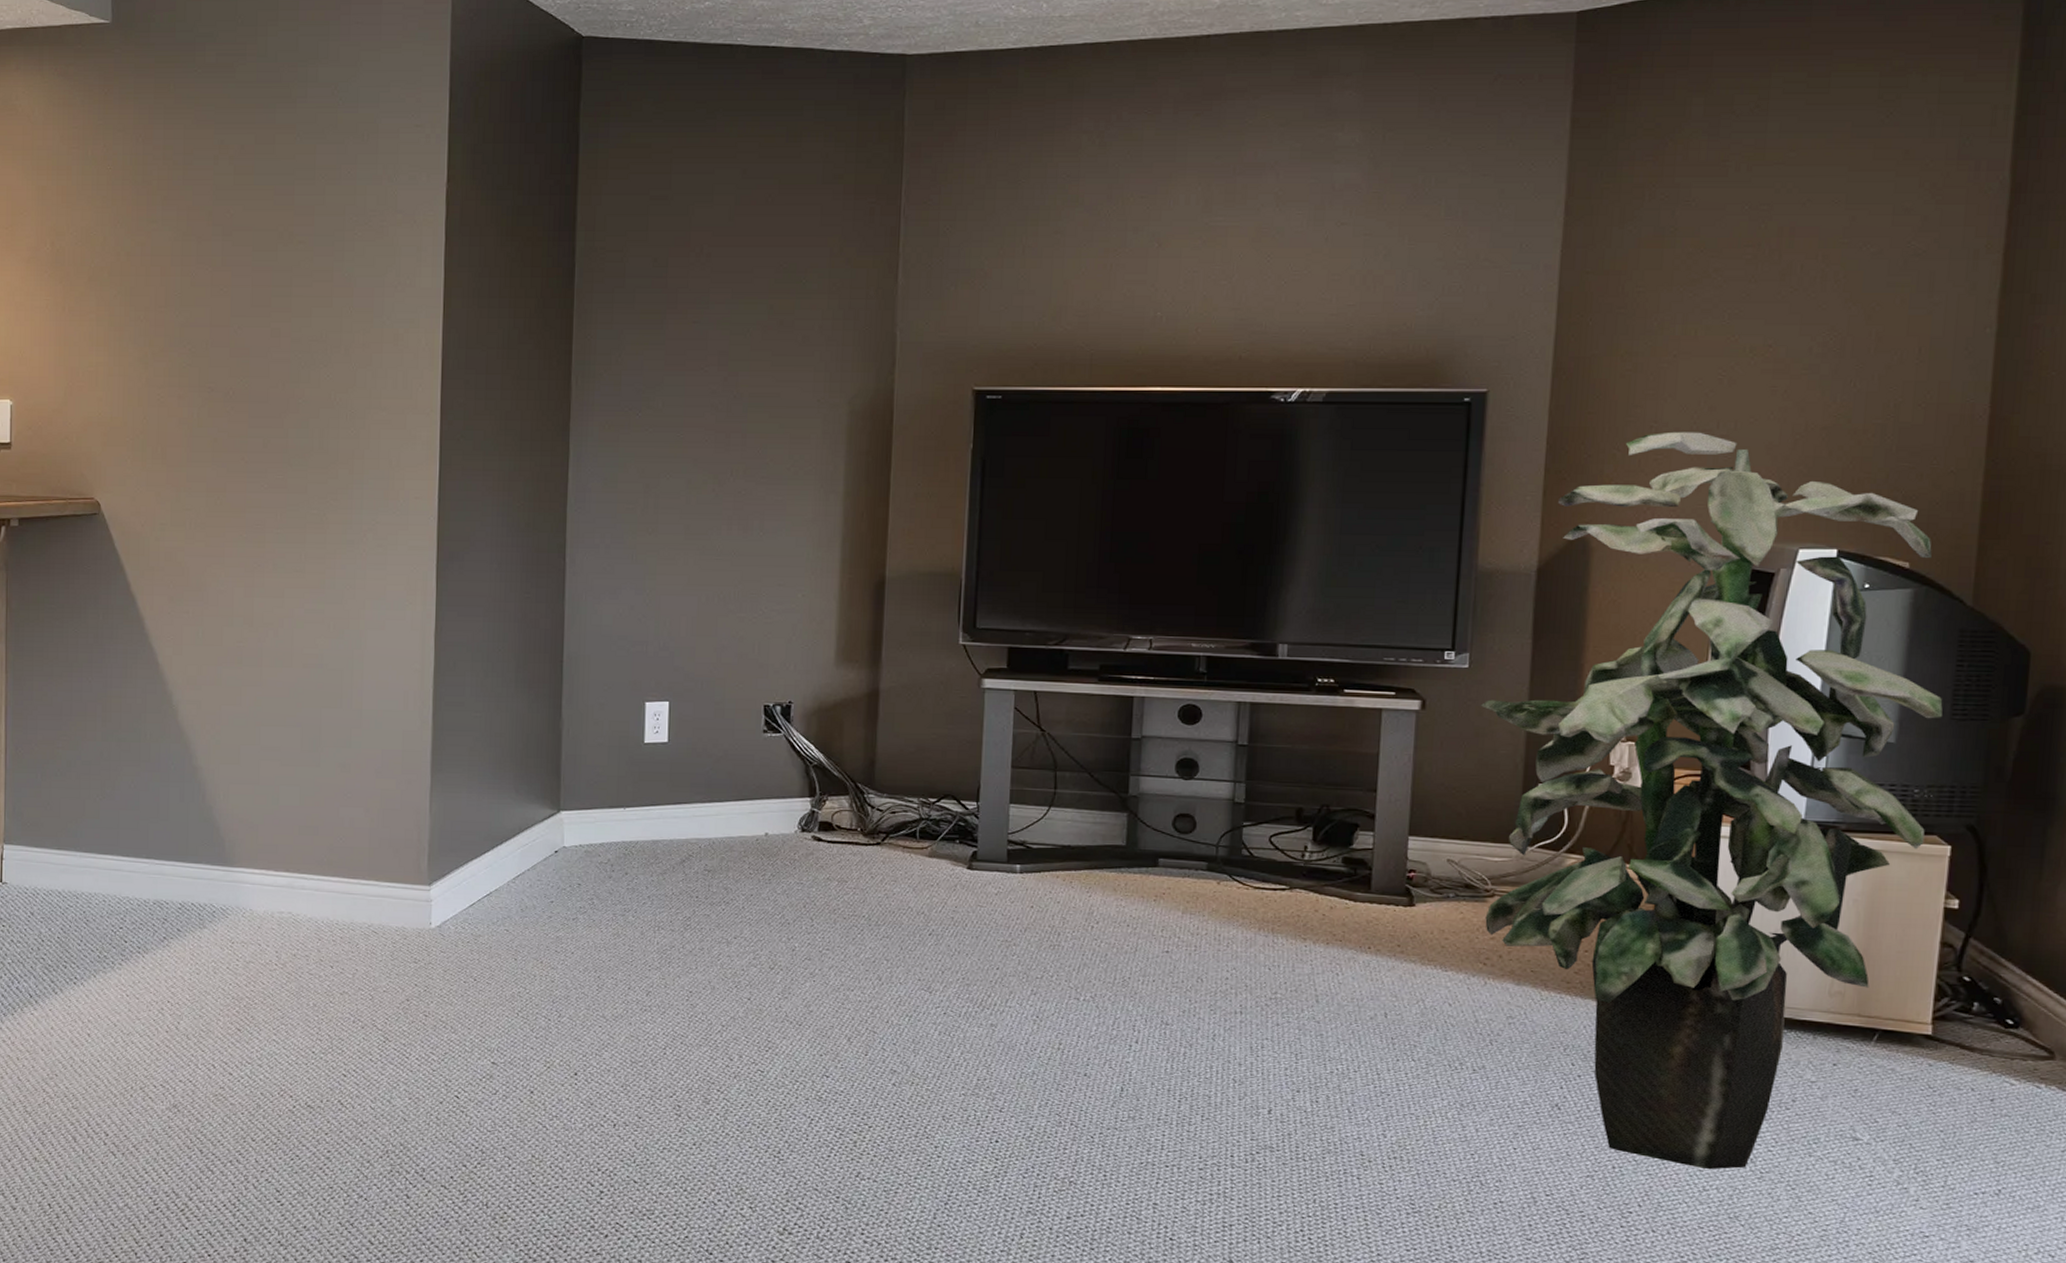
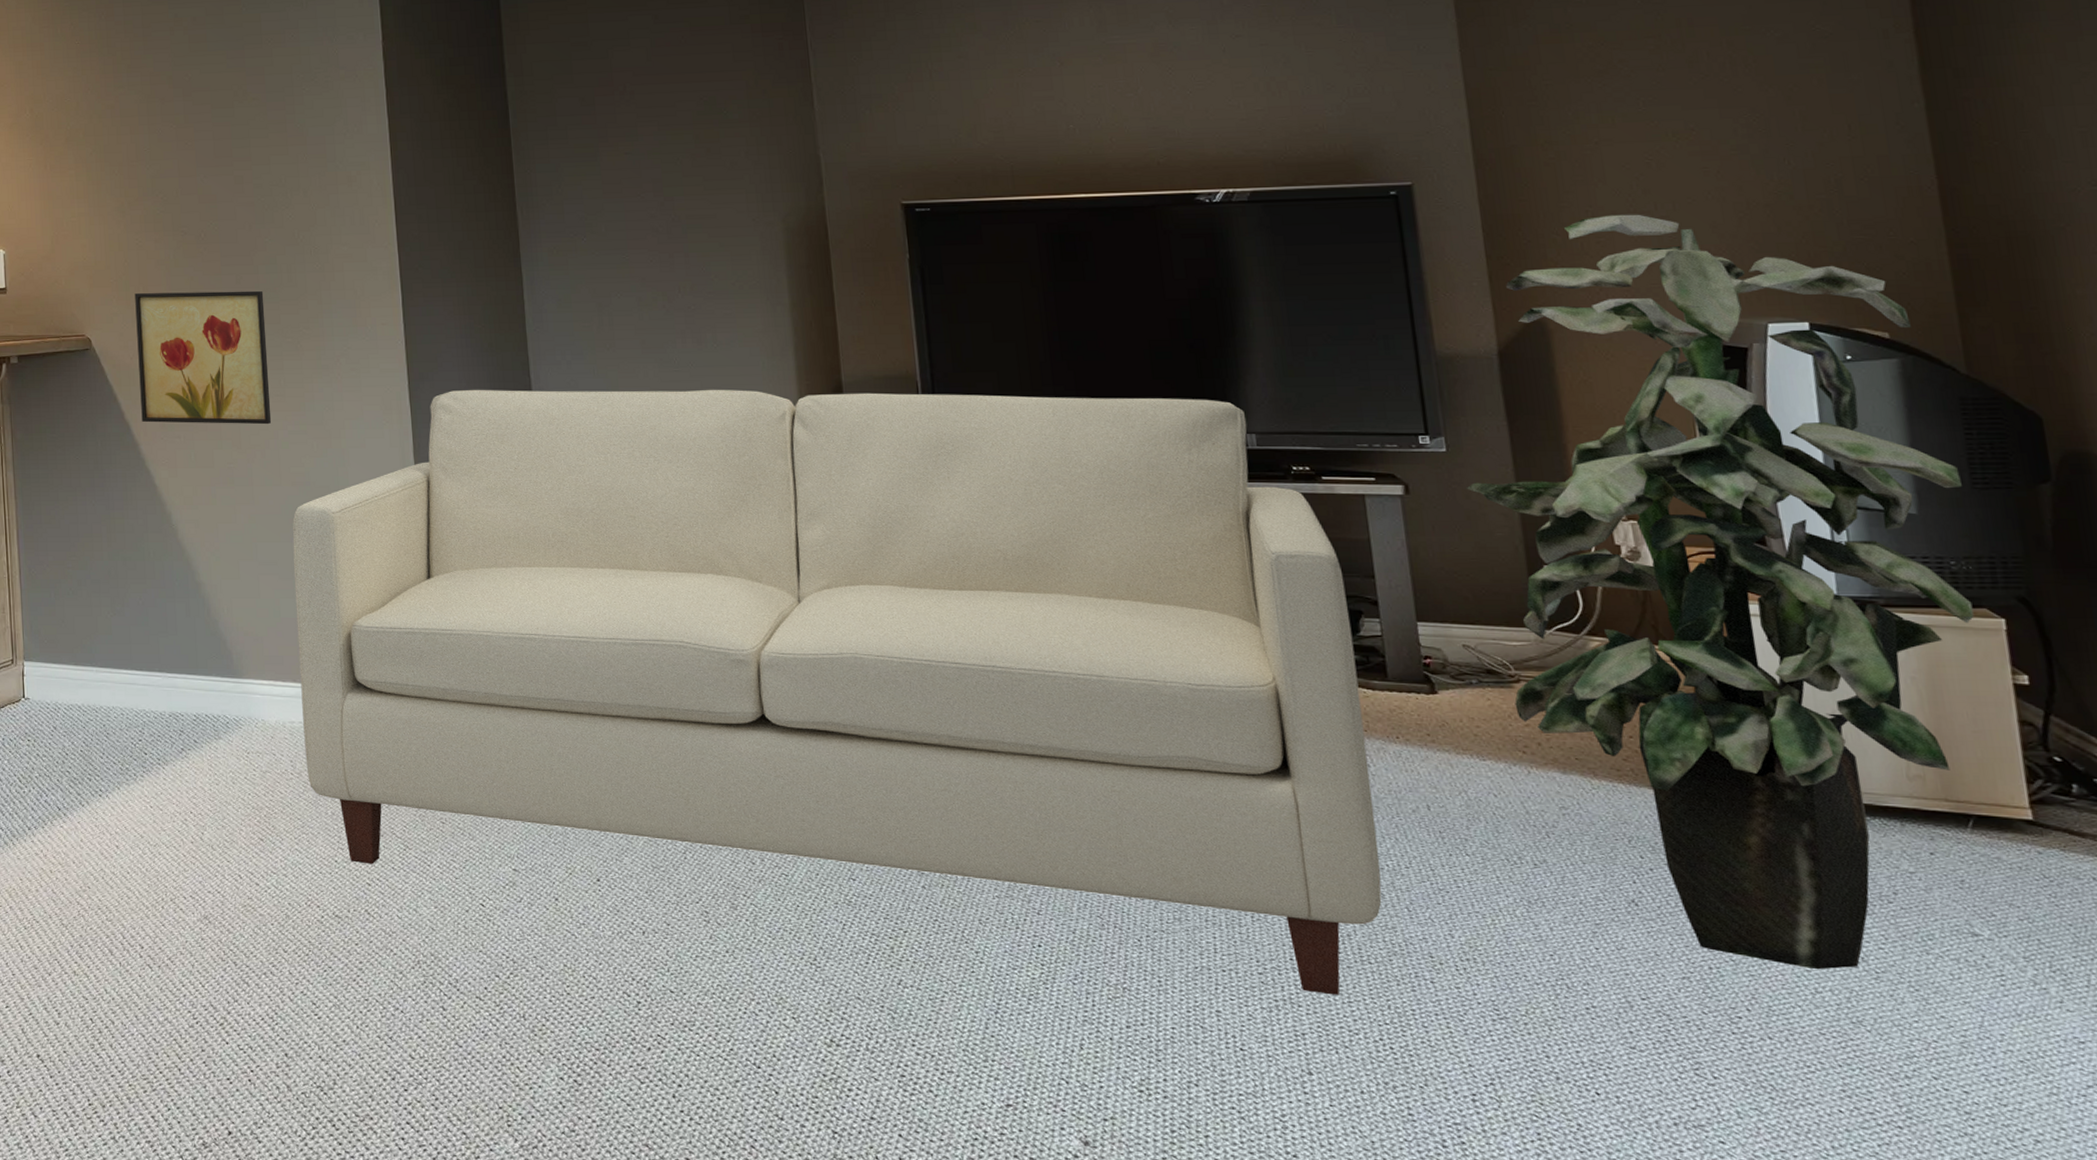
wall art: none [149,455,292,602] -> present [135,290,272,425]
sofa: none [291,571,1347,1190] -> present [292,389,1382,996]

